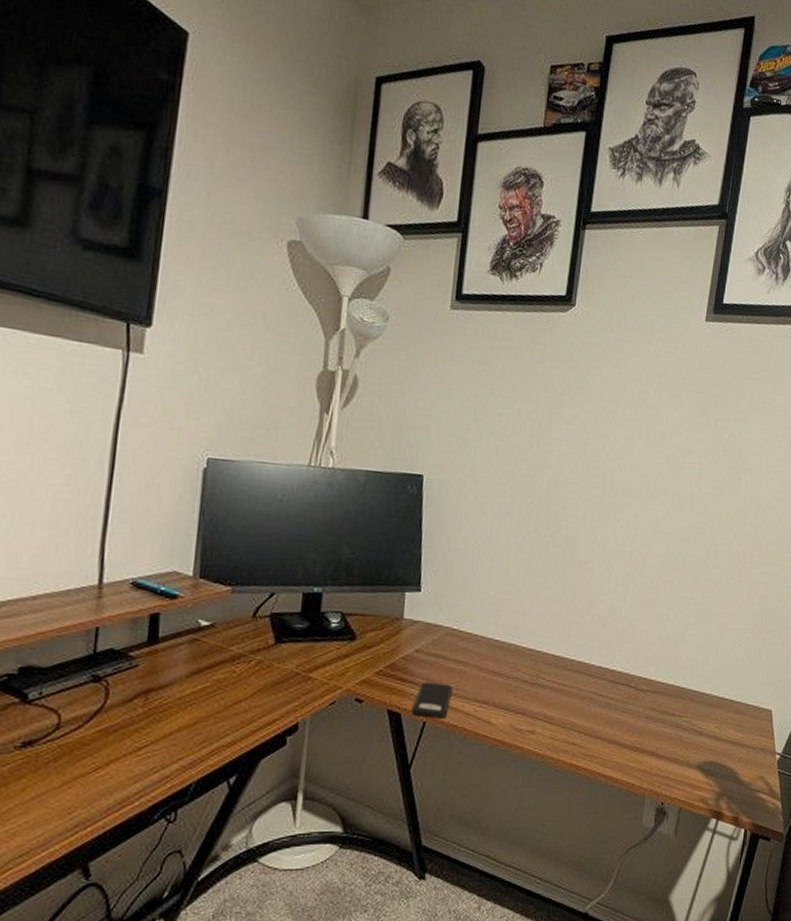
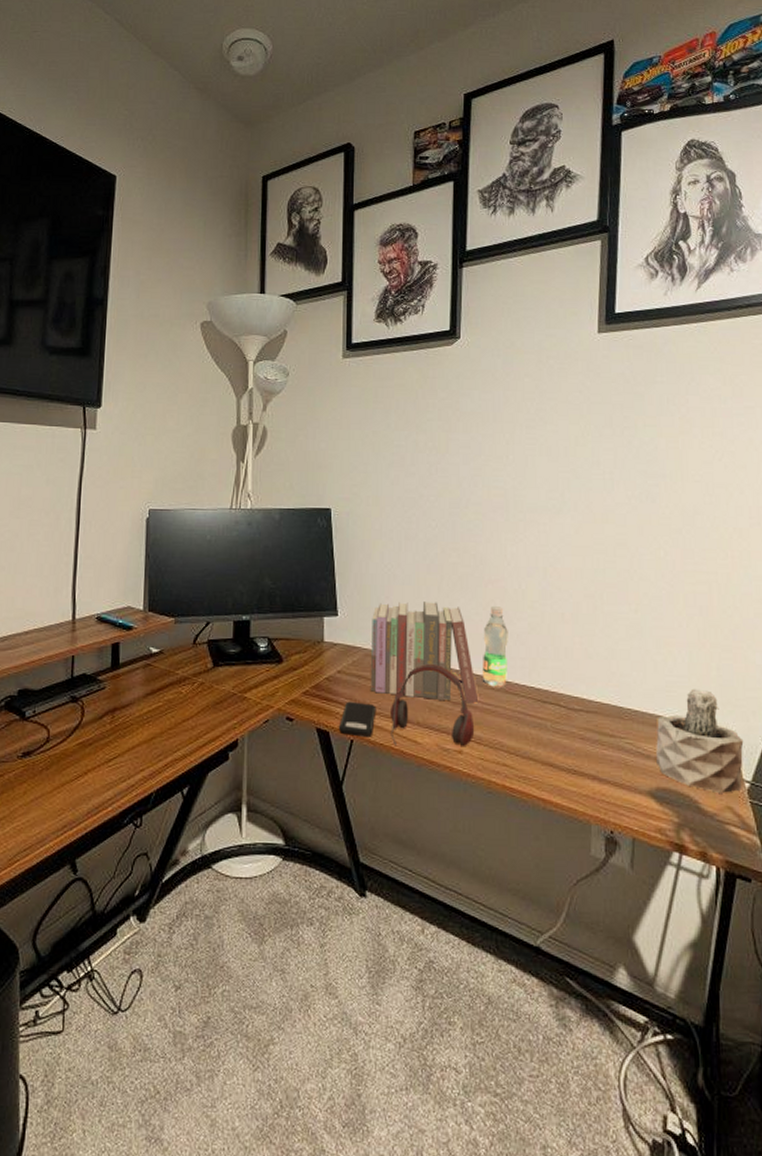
books: none [449,580,556,684] -> present [371,601,479,704]
headset: none [465,644,549,728] -> present [391,663,475,747]
bottle: none [561,588,591,668] -> present [482,606,508,687]
succulent plant: none [707,671,780,764] -> present [656,688,744,793]

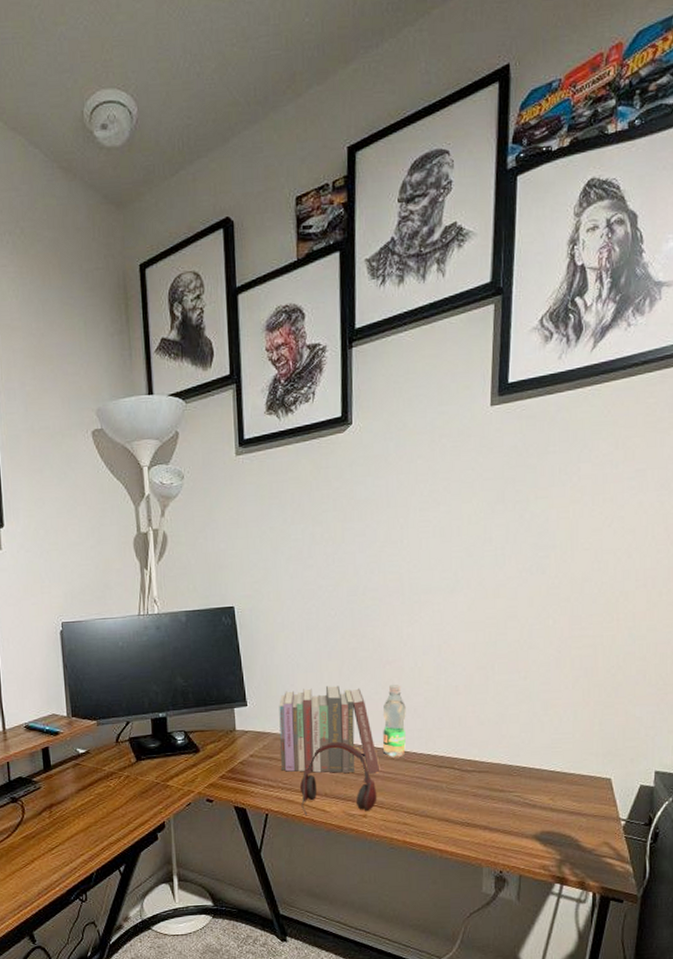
phone: present [339,701,377,737] -> none [255,780,288,811]
succulent plant: present [656,688,744,793] -> none [541,743,621,832]

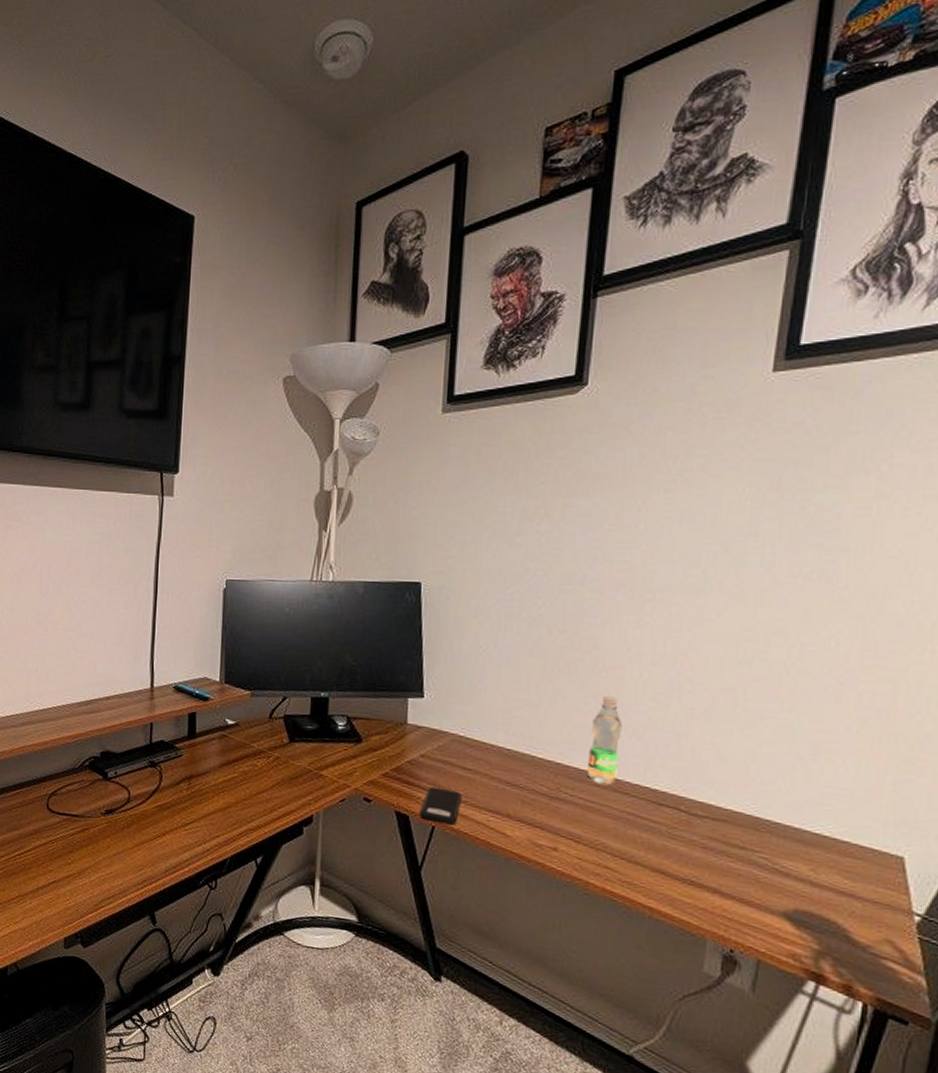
phone: none [255,780,288,811] -> present [420,787,462,825]
books: present [279,685,380,774] -> none [457,686,581,800]
headset: present [300,741,377,816] -> none [476,754,574,844]

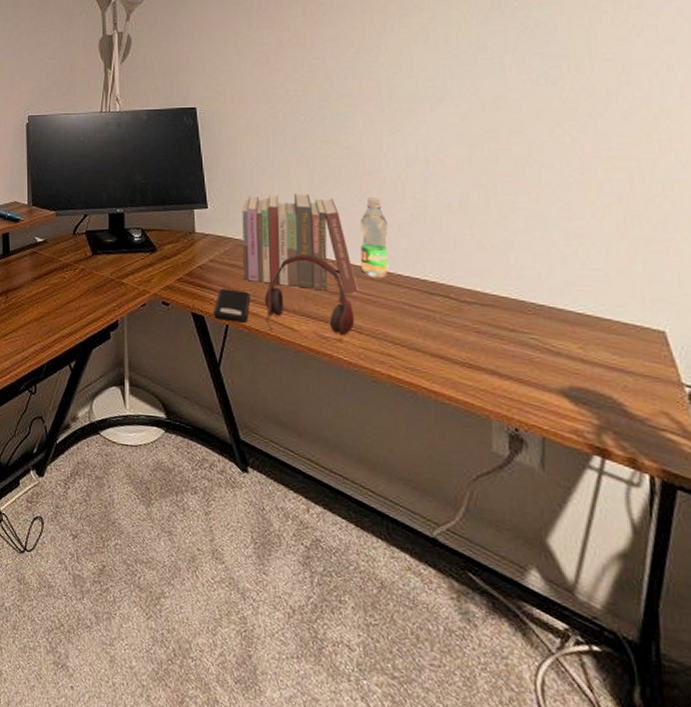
books: none [457,686,581,800] -> present [242,194,358,294]
headset: none [476,754,574,844] -> present [265,253,355,335]

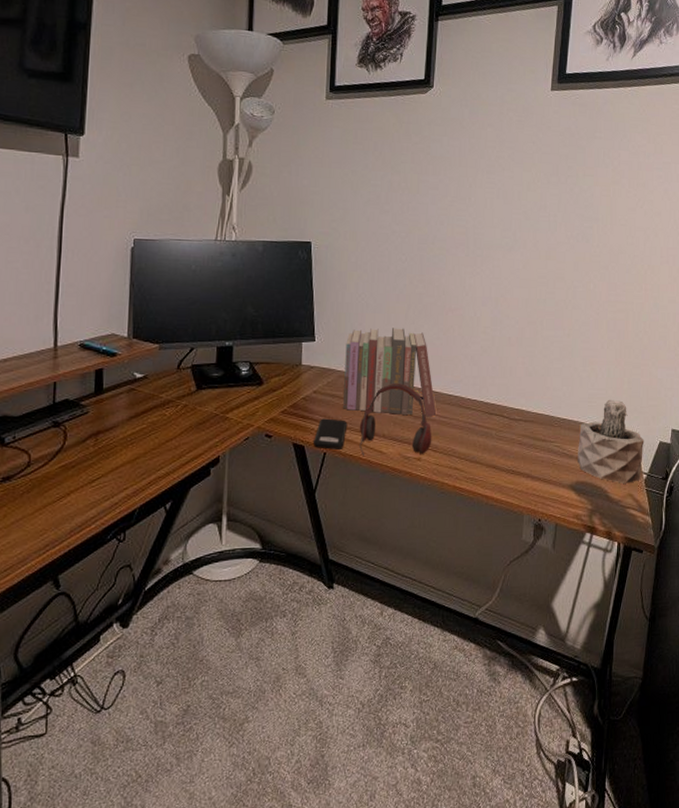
bottle: present [360,198,389,278] -> none [440,332,464,402]
succulent plant: none [567,283,682,397] -> present [577,399,644,483]

